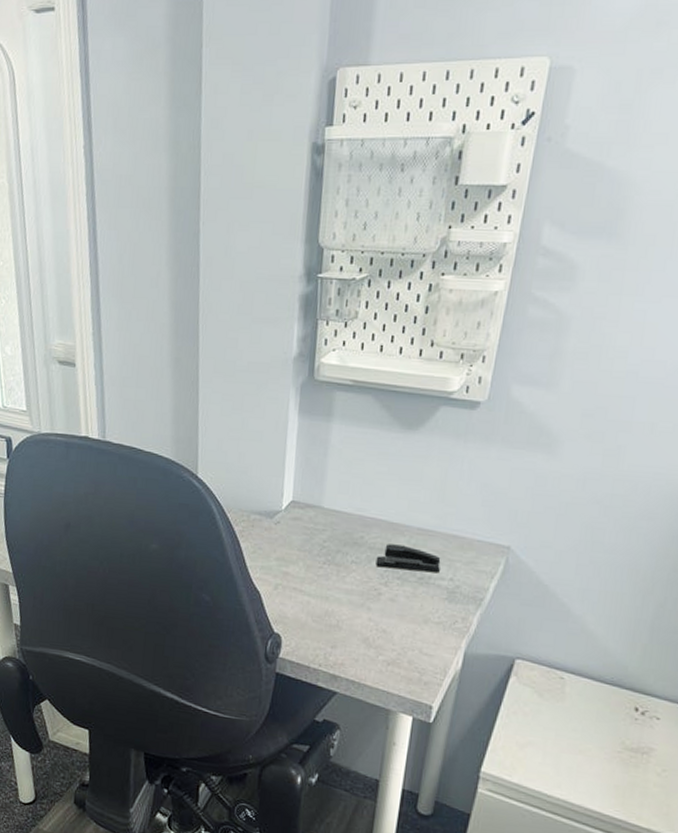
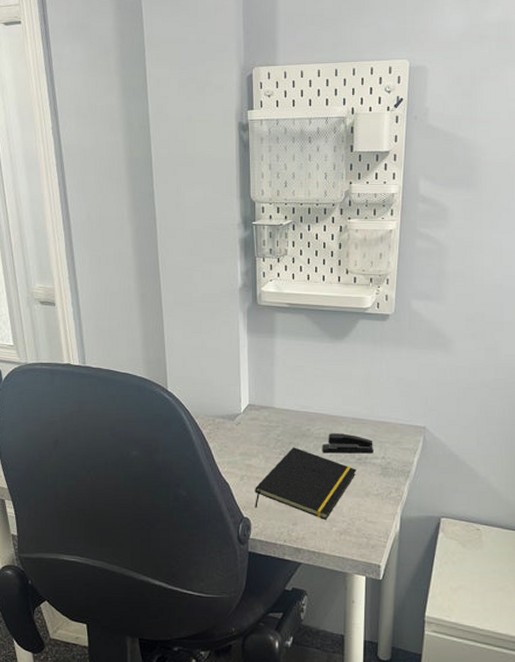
notepad: none [288,556,416,646] -> present [255,447,357,520]

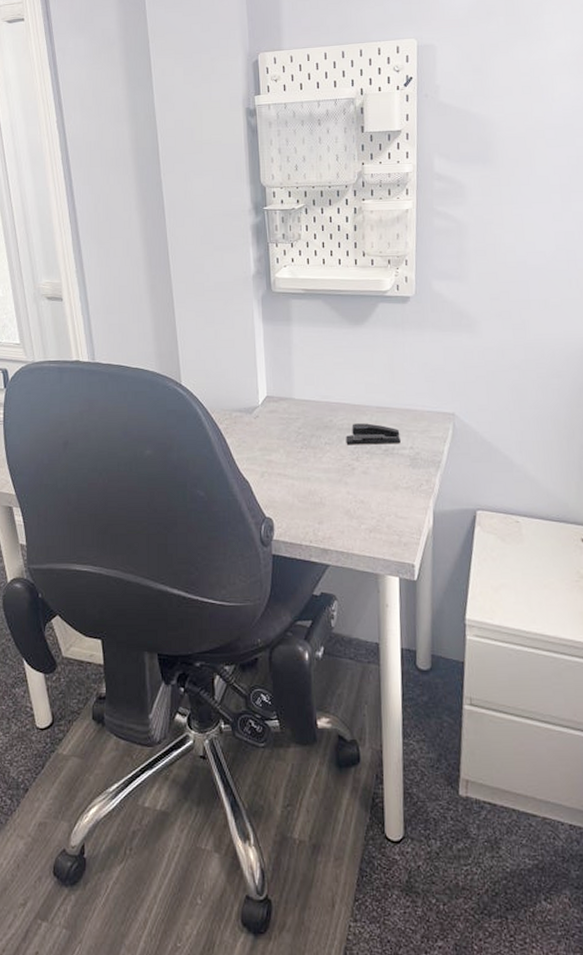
notepad: present [255,447,357,520] -> none [276,440,384,517]

